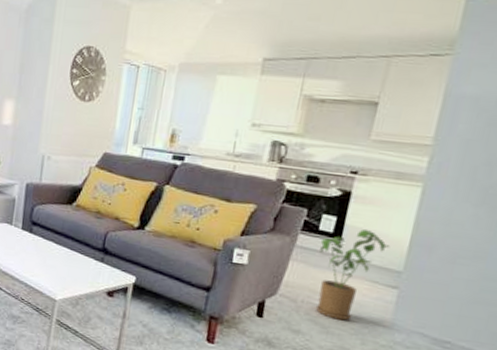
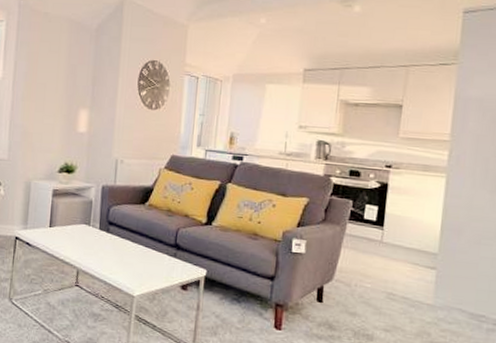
house plant: present [315,229,391,321] -> none [366,217,426,302]

